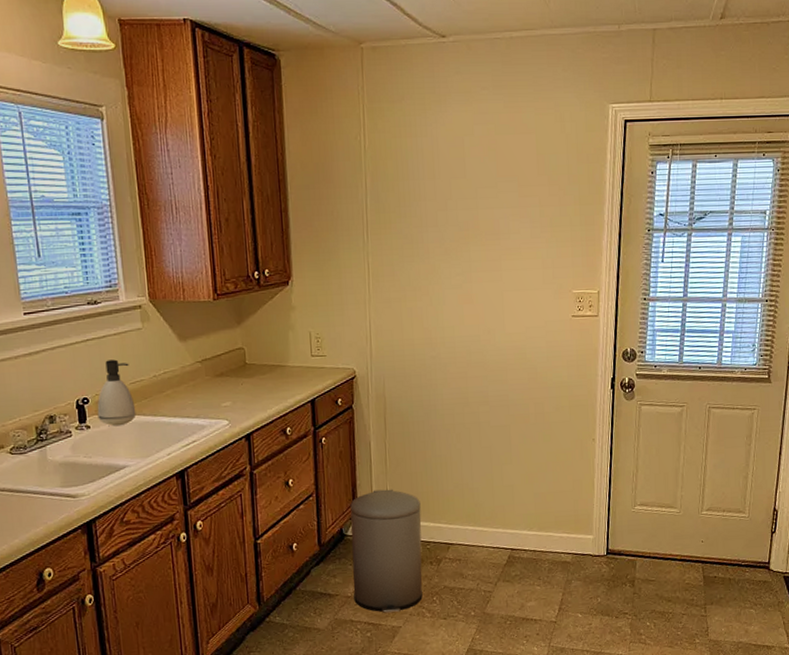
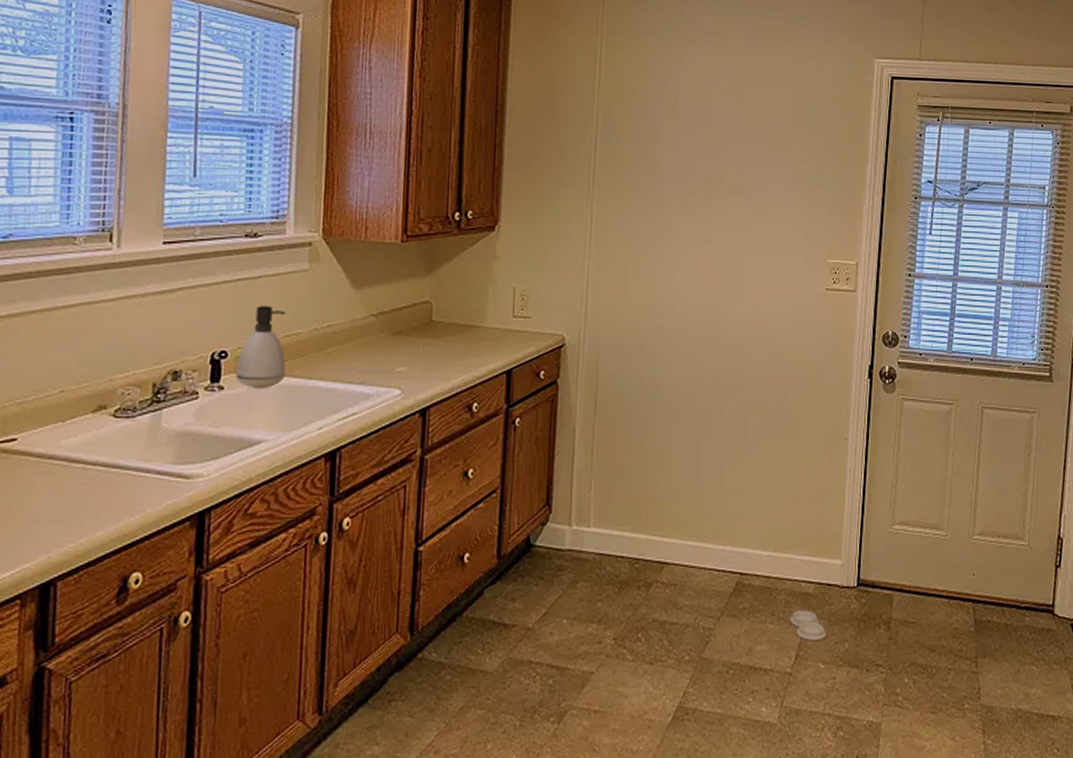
pedal bin: present [350,489,423,614] -> none [536,488,631,654]
pet bowl: none [553,574,583,598] -> present [790,609,826,642]

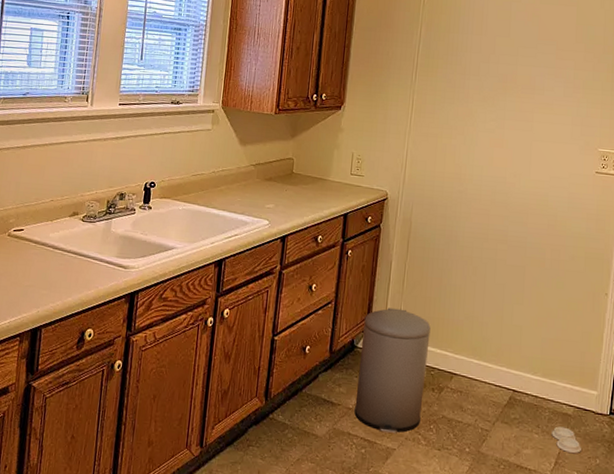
soap dispenser: present [235,305,286,389] -> none [159,152,195,211]
pedal bin: none [536,488,631,654] -> present [354,308,431,434]

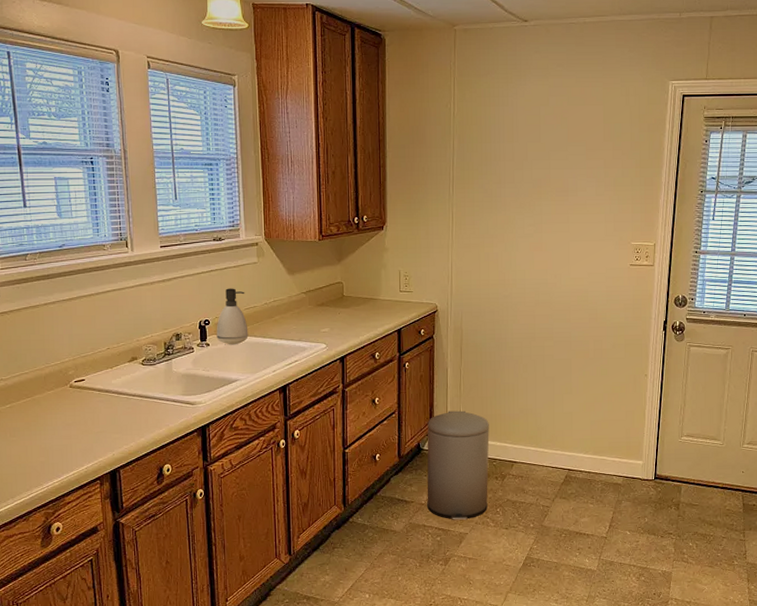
soap dispenser: none [159,152,195,211] -> present [216,288,249,345]
pet bowl: present [552,426,581,454] -> none [605,495,632,517]

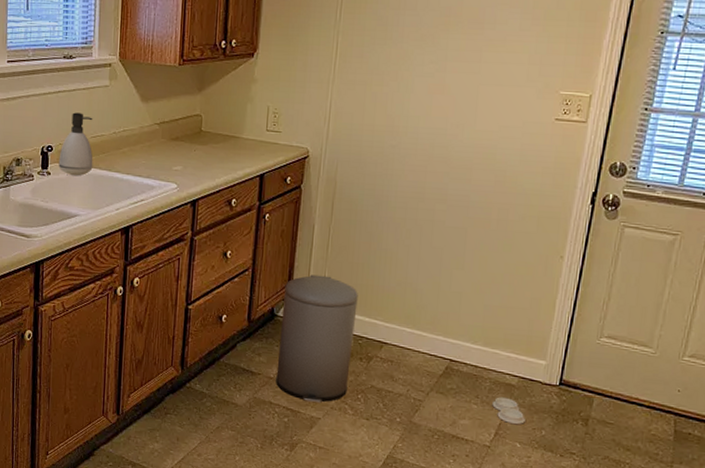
pet bowl: none [605,495,632,517] -> present [492,397,525,425]

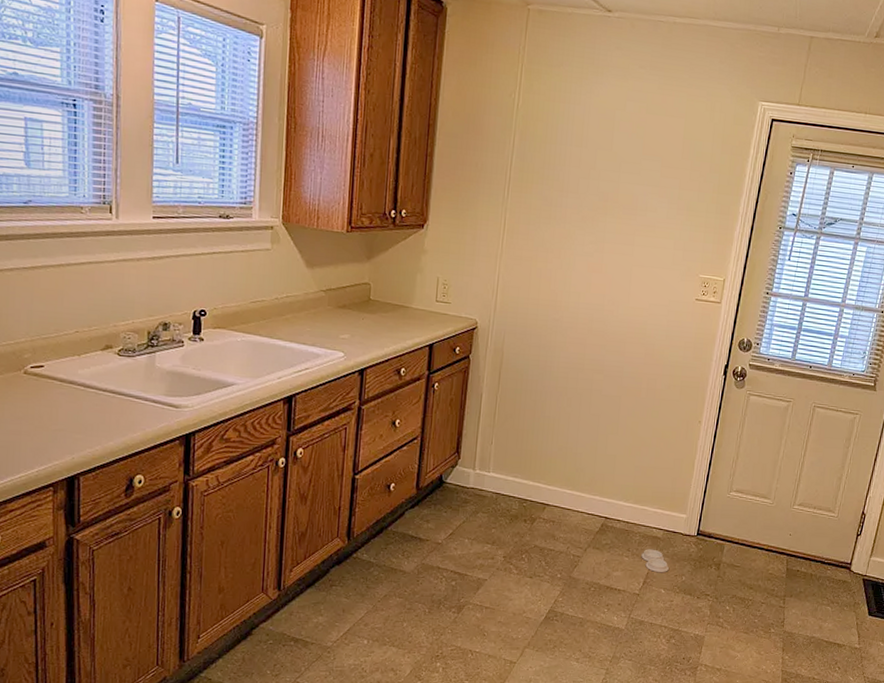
soap dispenser: present [58,112,93,176] -> none [213,275,253,343]
pedal bin: present [276,274,358,404] -> none [444,442,523,566]

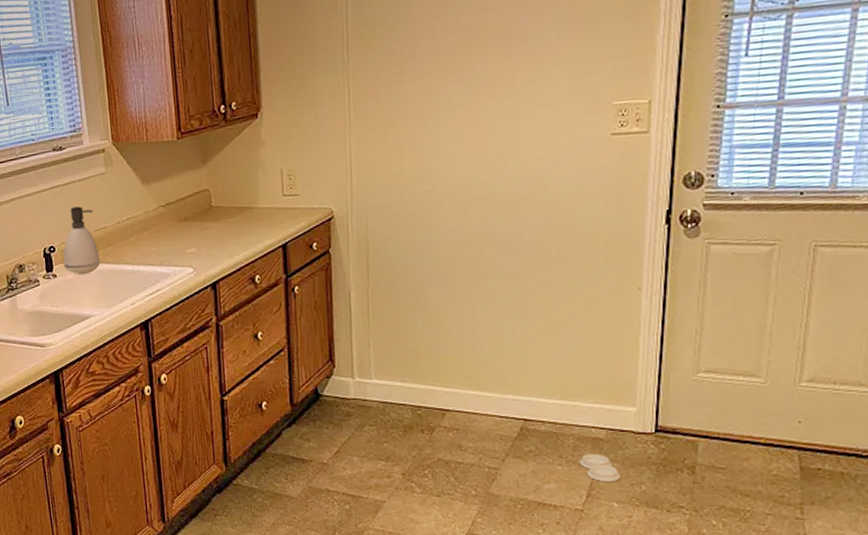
soap dispenser: none [213,275,253,343] -> present [63,206,101,275]

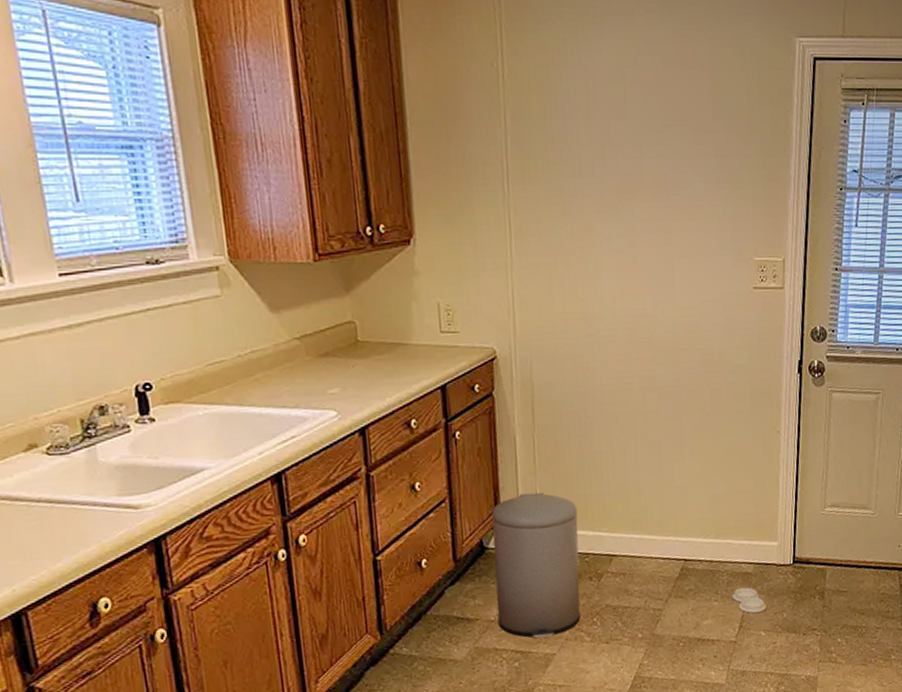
soap dispenser: present [63,206,101,275] -> none [163,334,217,419]
pedal bin: none [326,344,411,485] -> present [491,492,581,640]

